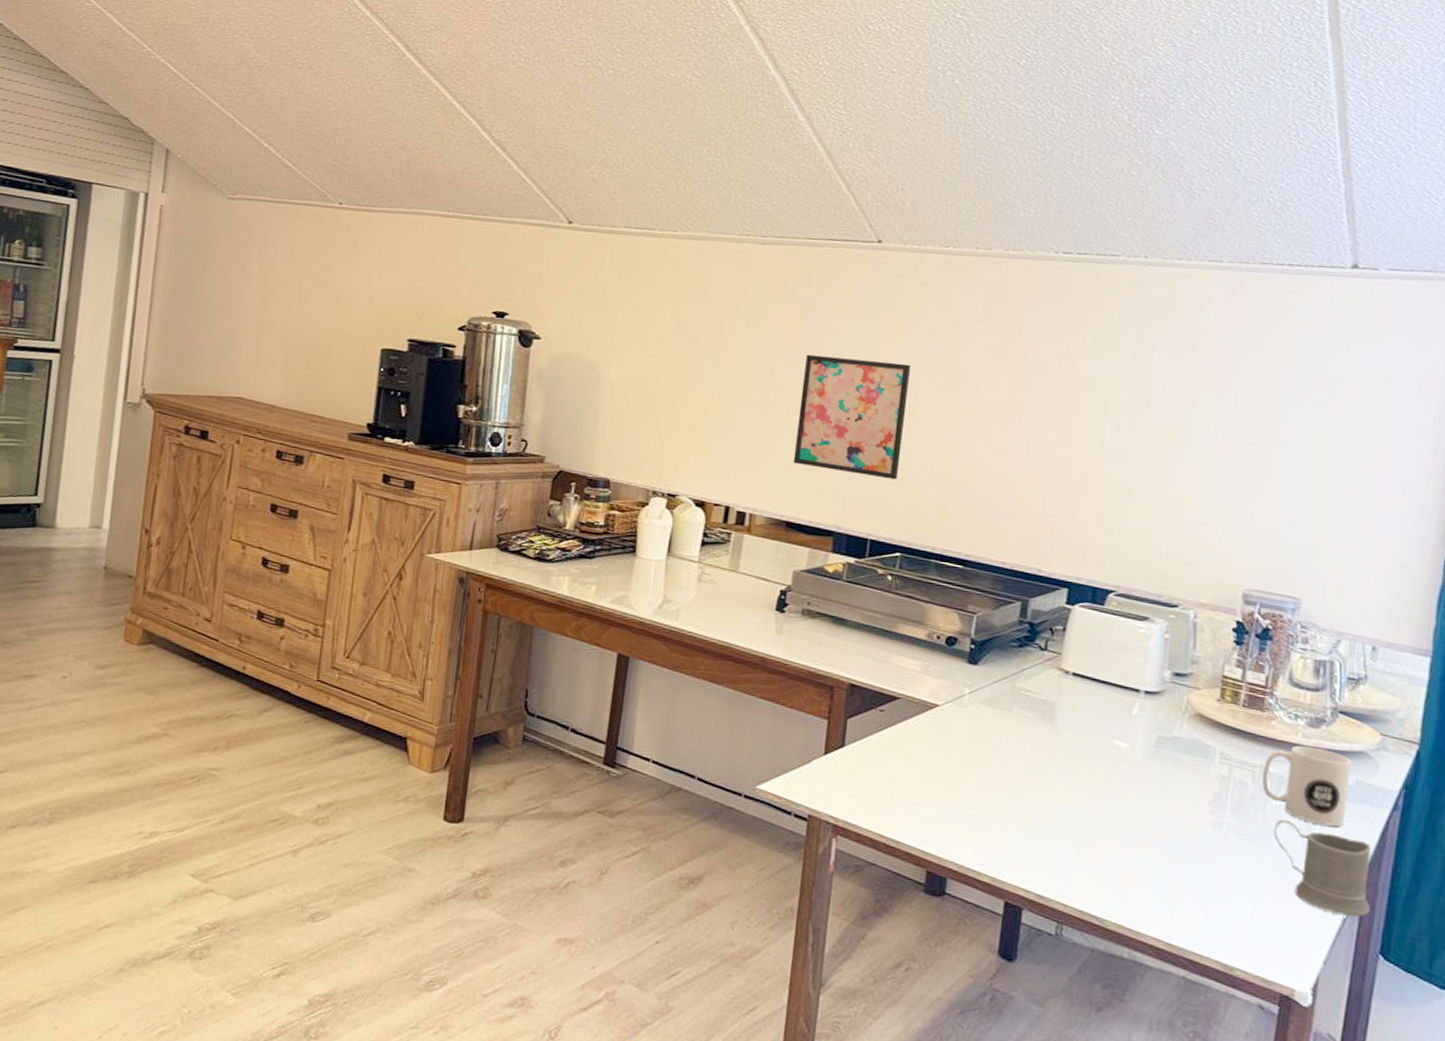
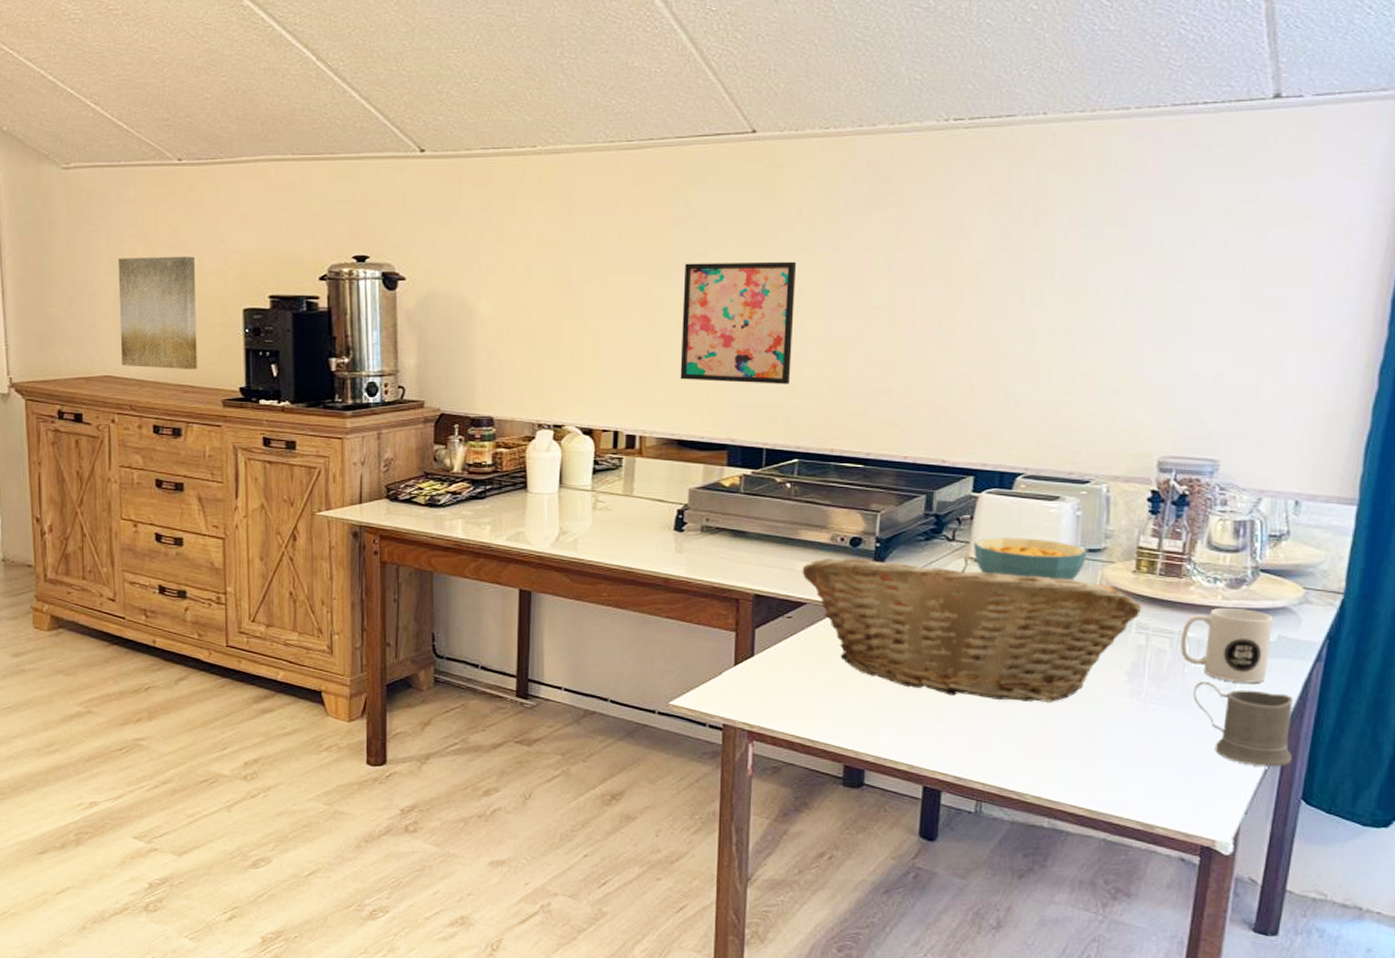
wall art: none [255,287,342,401] -> present [118,256,197,370]
fruit basket: none [897,654,1225,826] -> present [802,557,1141,702]
cereal bowl: none [1064,651,1174,702] -> present [974,537,1087,580]

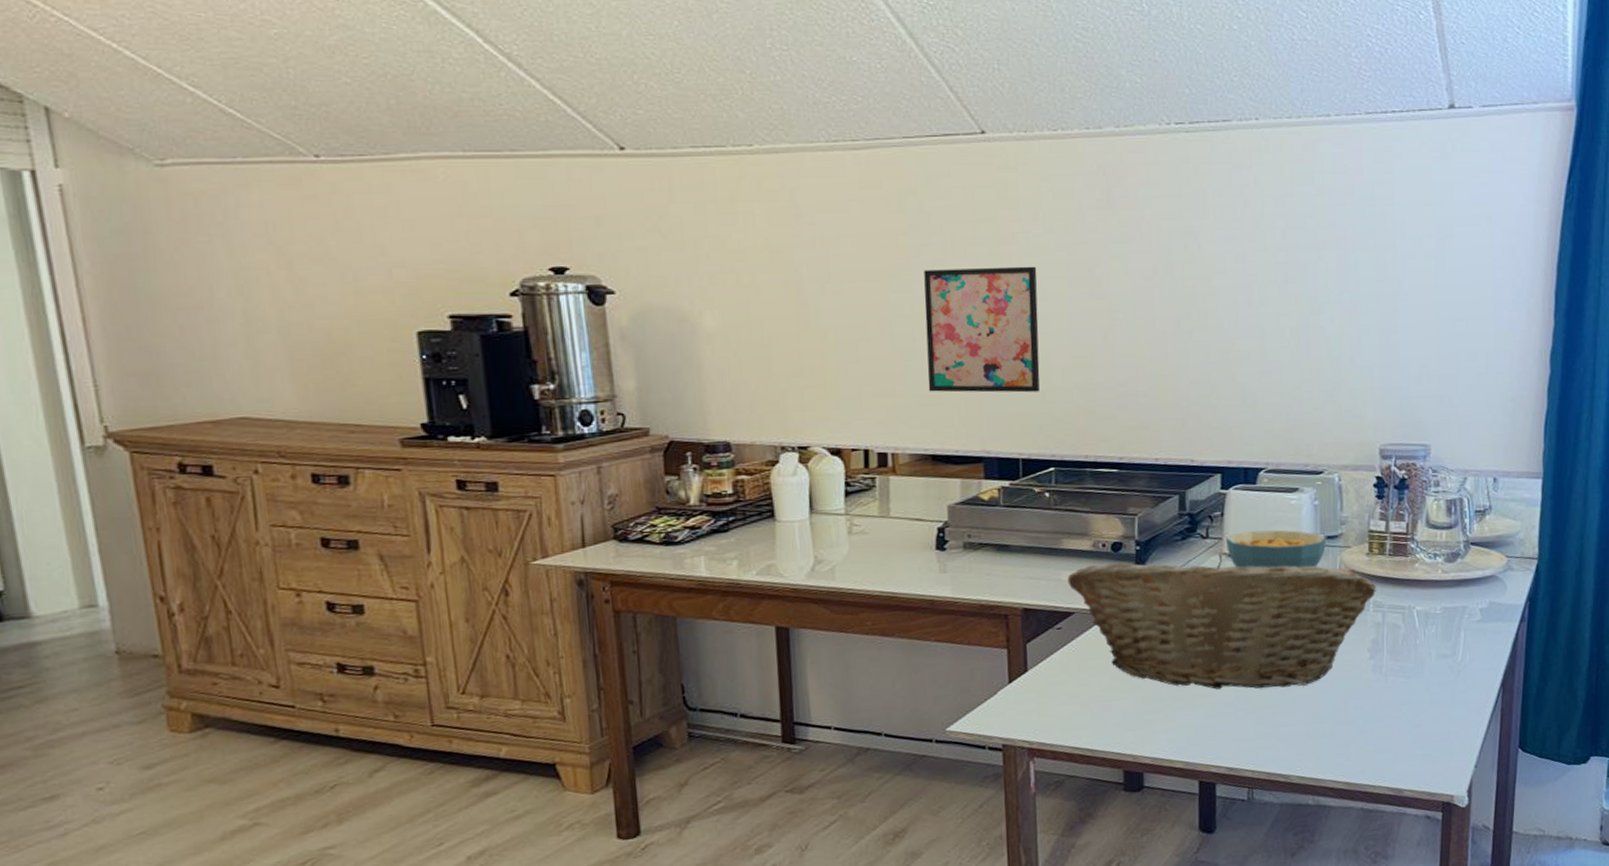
wall art: present [118,256,197,370] -> none [244,271,363,406]
mug: present [1181,607,1273,683] -> none [1411,580,1484,648]
mug: present [1193,680,1293,767] -> none [1425,649,1508,723]

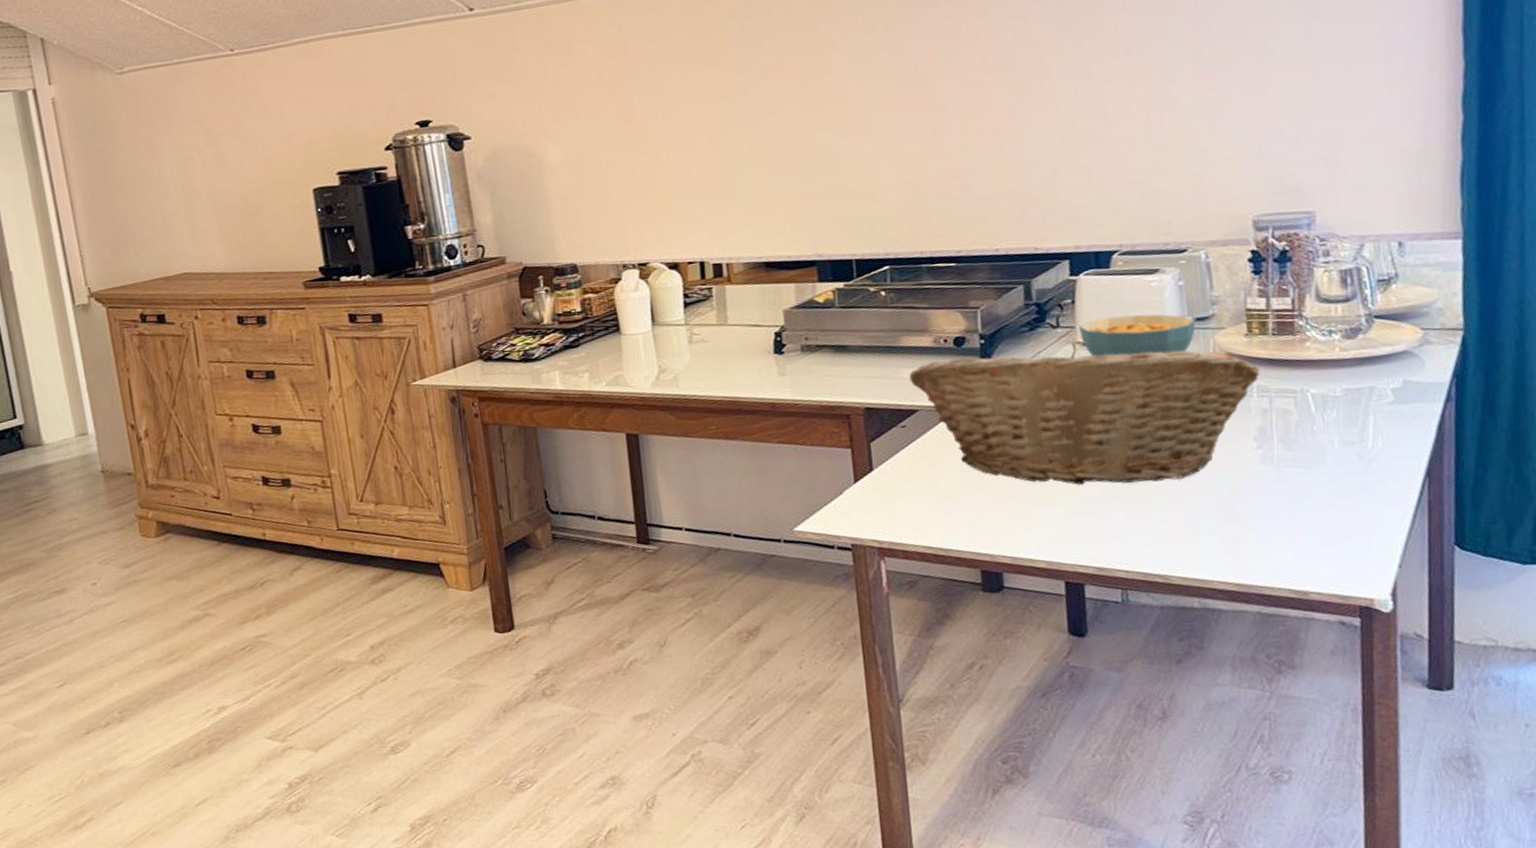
wall art: present [924,266,1040,393] -> none [748,69,869,202]

